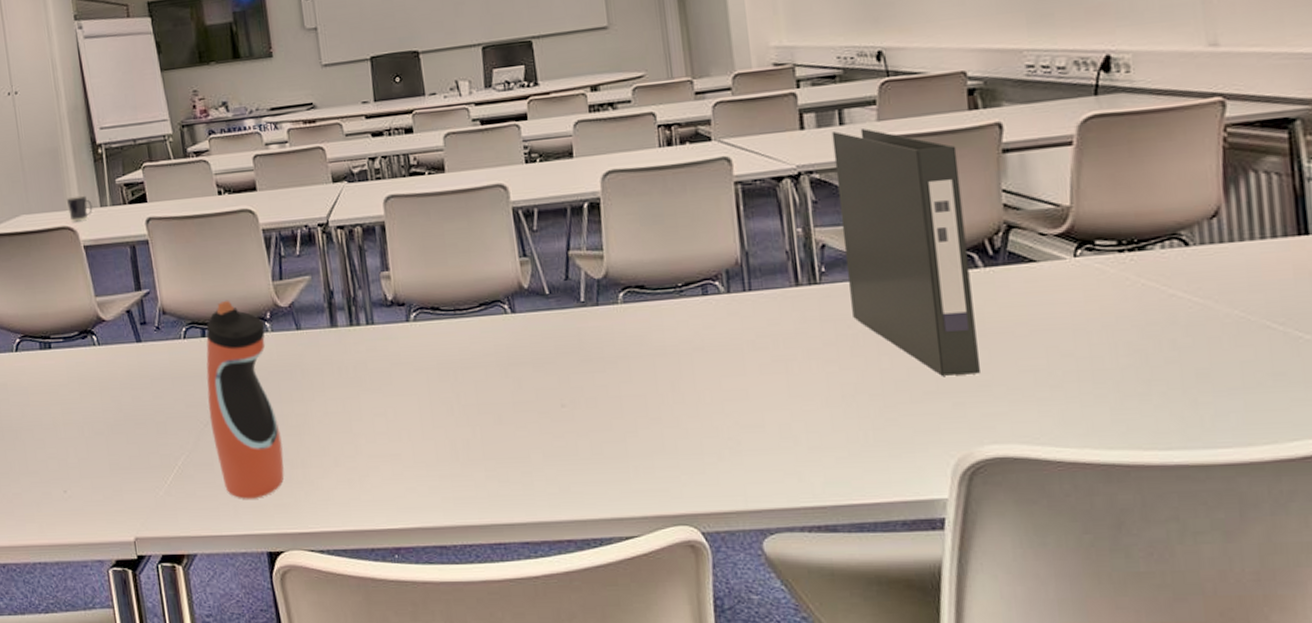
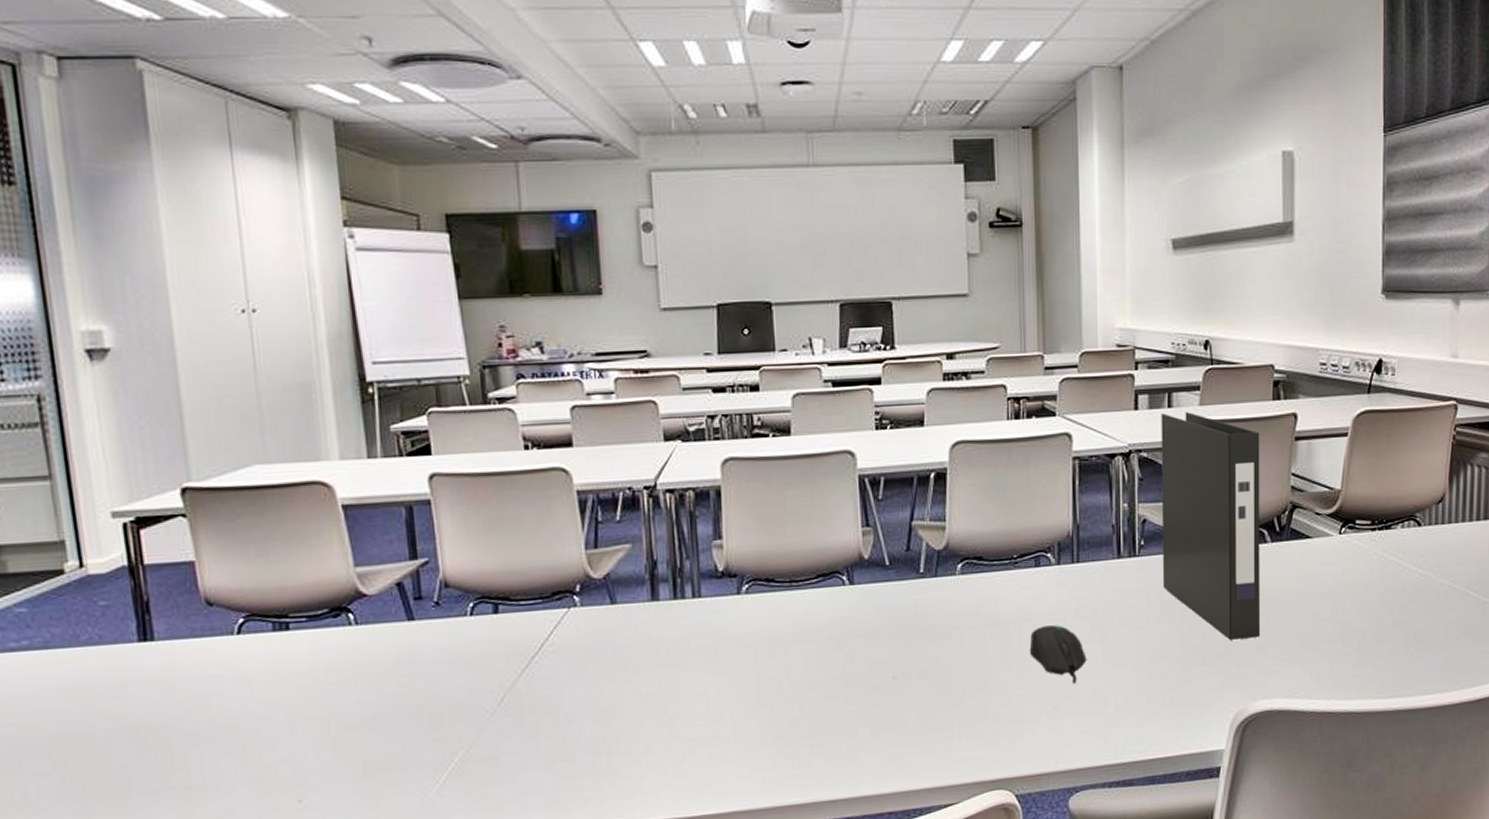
mug: present [66,195,93,221] -> none [320,443,357,474]
water bottle: present [206,300,284,499] -> none [497,570,586,795]
computer mouse: none [703,356,770,418] -> present [1029,625,1087,684]

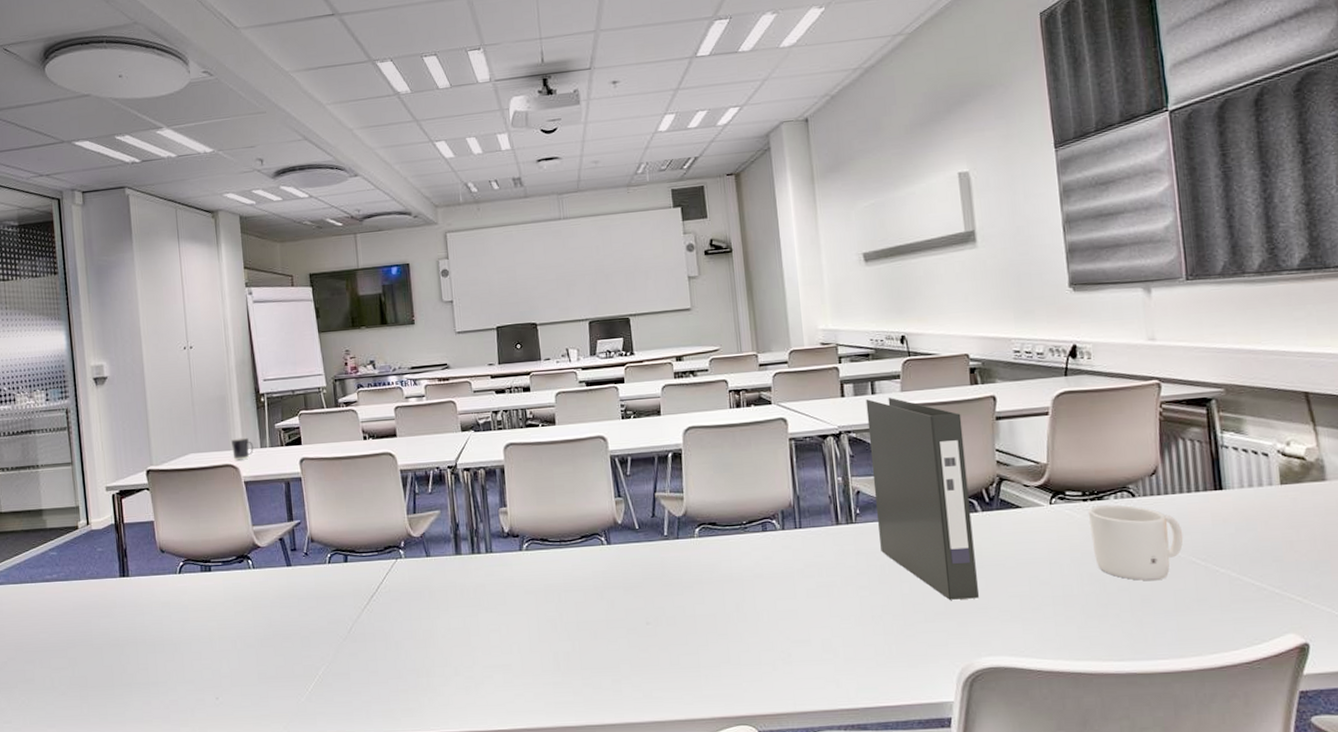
mug: none [320,443,357,474] -> present [230,437,254,460]
computer mouse: present [1029,625,1087,684] -> none [762,582,815,634]
mug: none [1375,534,1460,614] -> present [1088,505,1184,581]

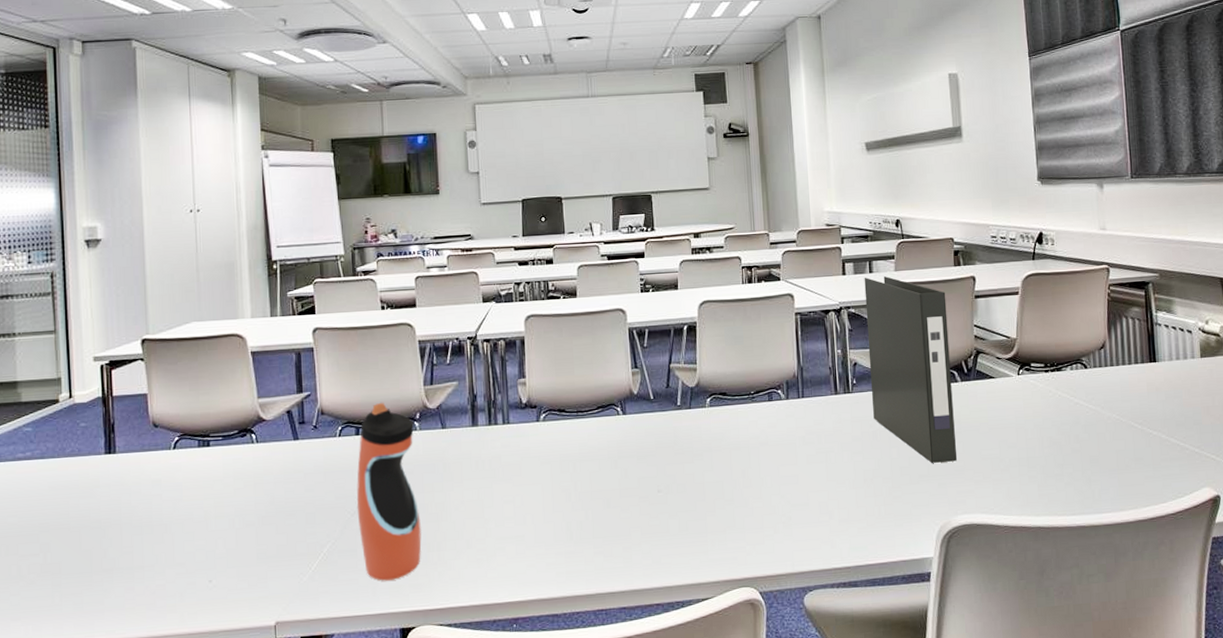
mug: present [230,437,254,460] -> none [238,306,263,329]
water bottle: none [347,530,411,705] -> present [356,402,422,581]
mug: present [1088,505,1184,581] -> none [1048,375,1125,443]

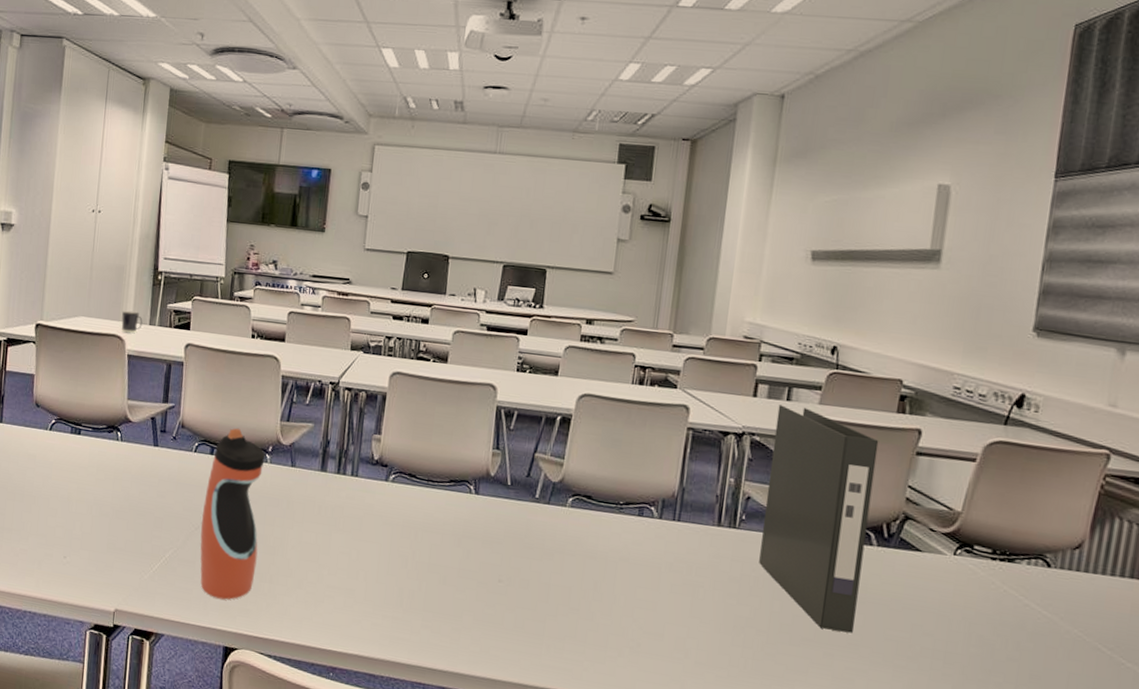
mug: none [238,306,263,329] -> present [121,310,143,333]

